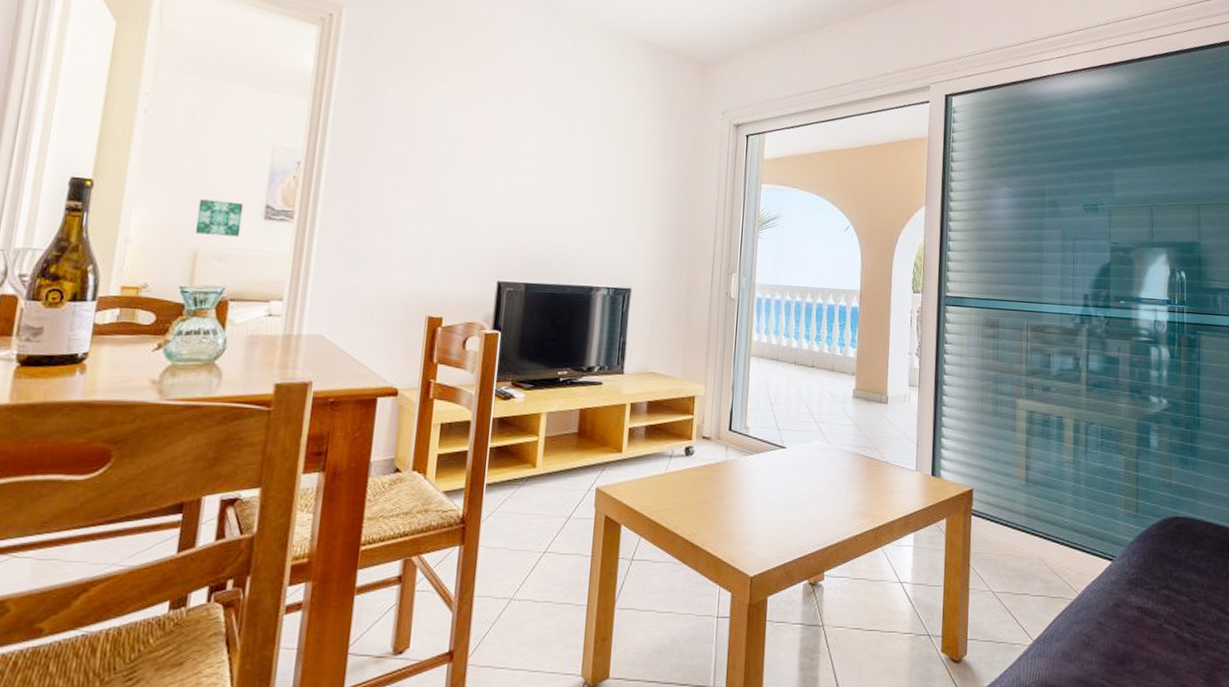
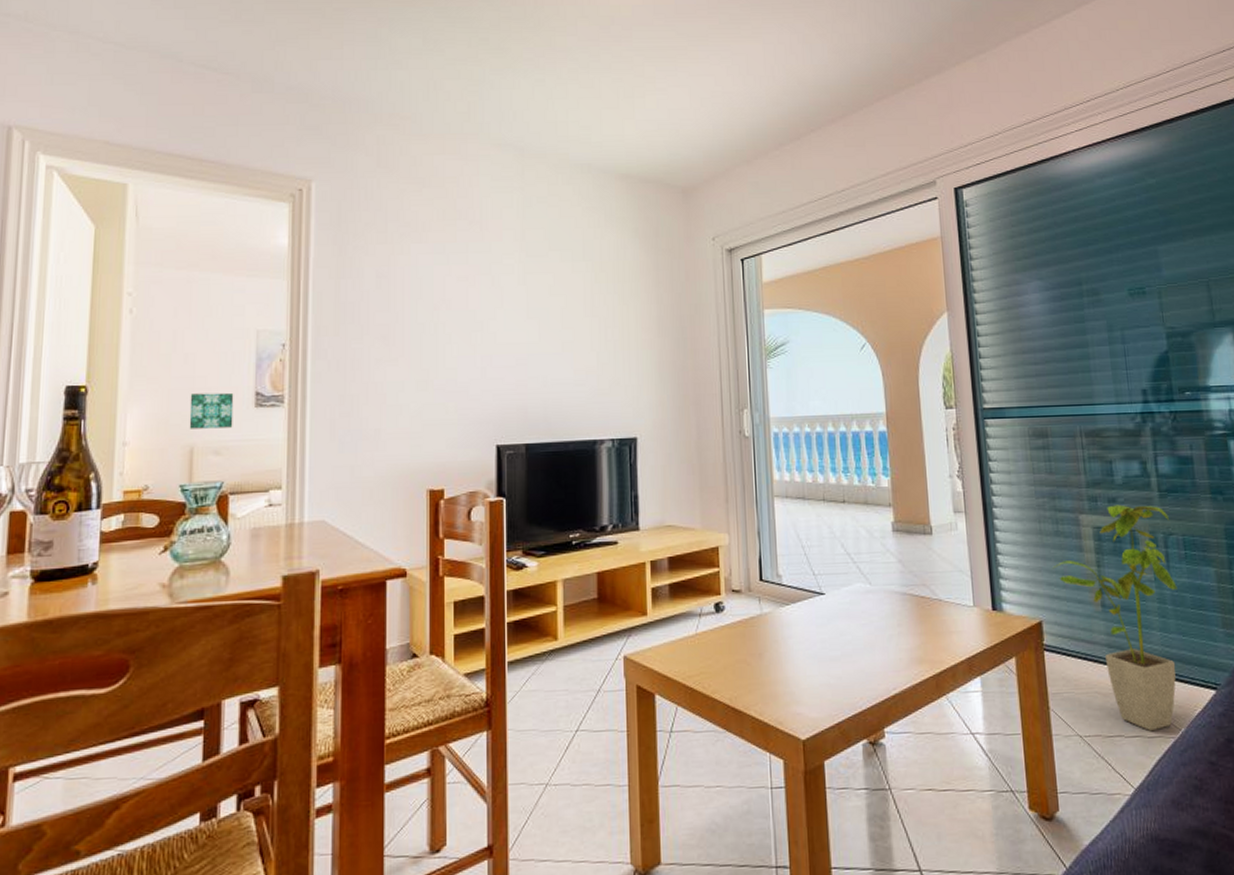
house plant: none [988,393,1092,593] -> present [1052,504,1178,732]

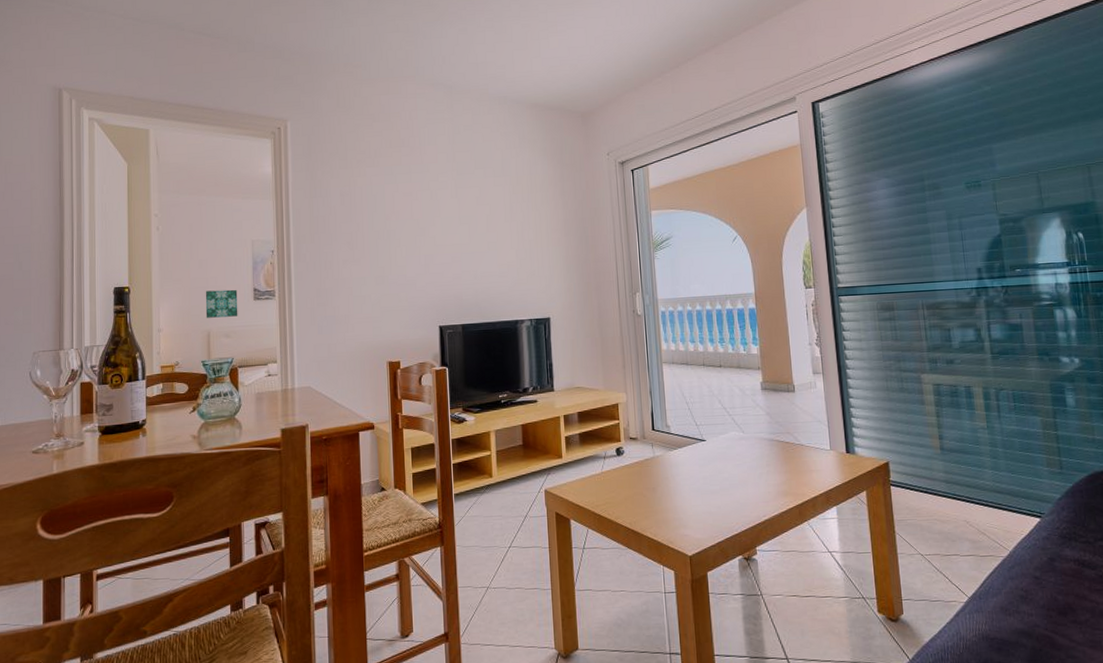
house plant: present [1052,504,1178,732] -> none [898,365,1007,552]

